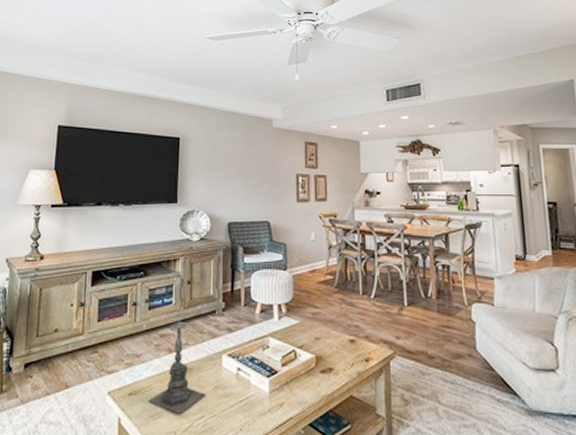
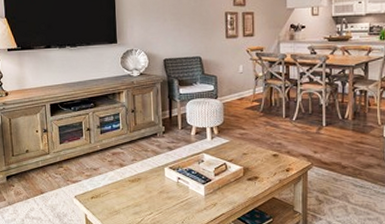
candle holder: present [148,312,206,414] -> none [107,135,153,211]

